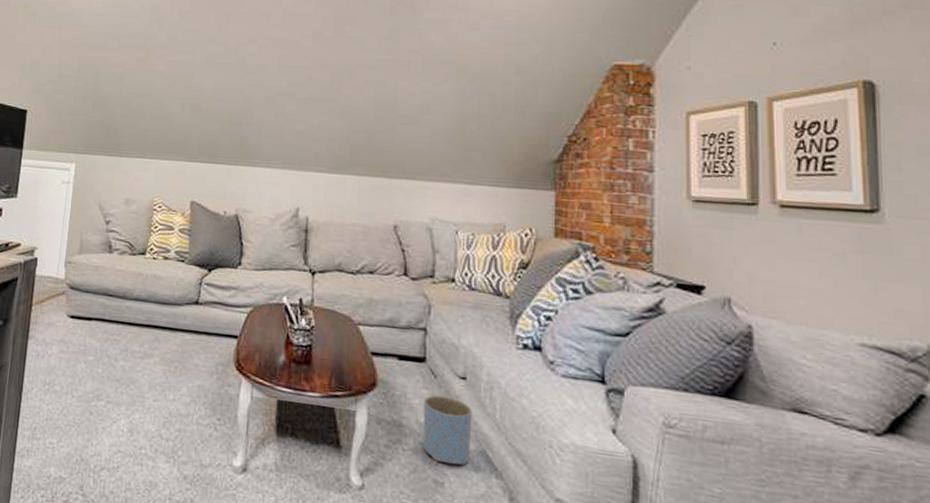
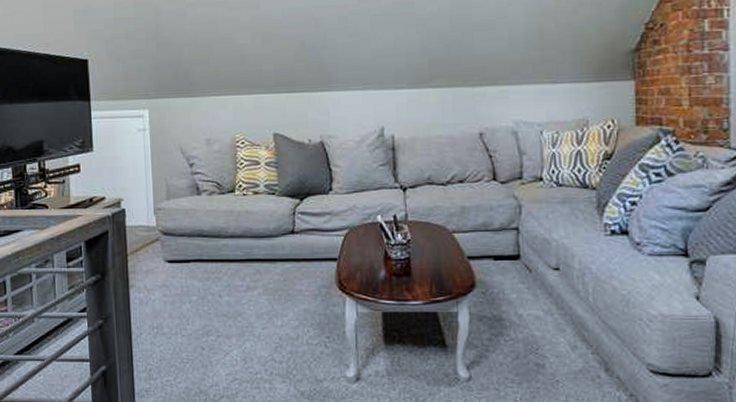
planter: present [422,395,473,466] -> none [520,288,568,348]

